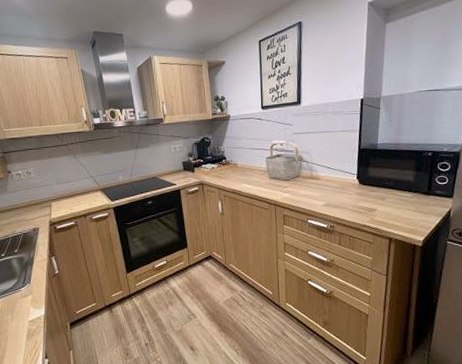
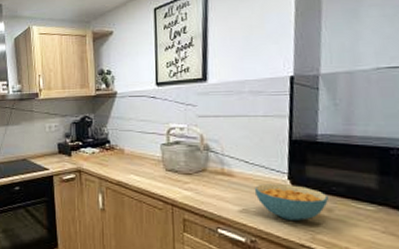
cereal bowl: none [333,182,383,209] -> present [254,184,330,222]

